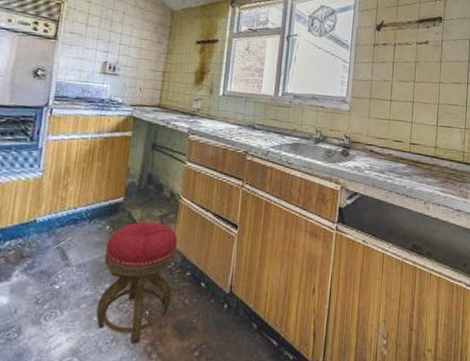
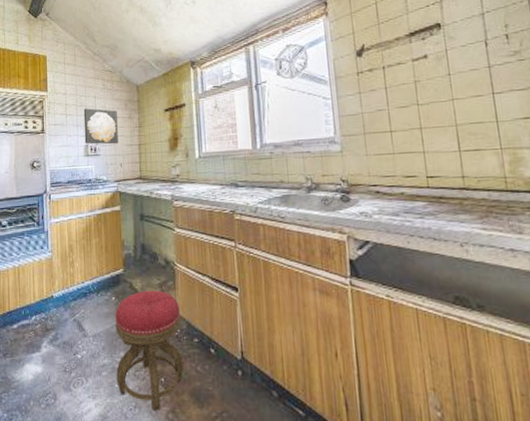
wall art: none [103,22,146,67] -> present [83,108,118,145]

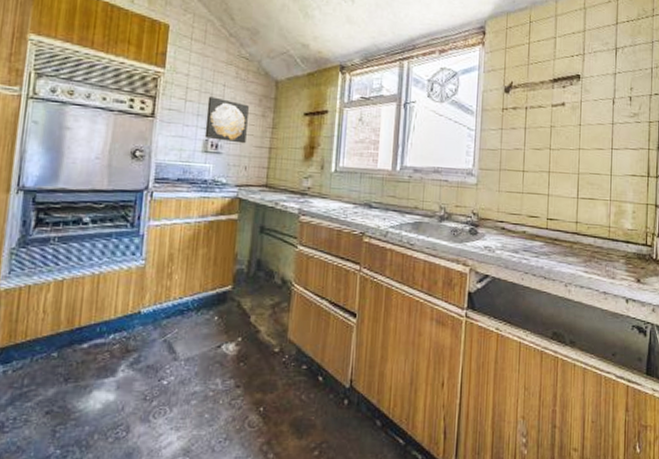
stool: present [115,290,184,411] -> none [207,311,291,442]

